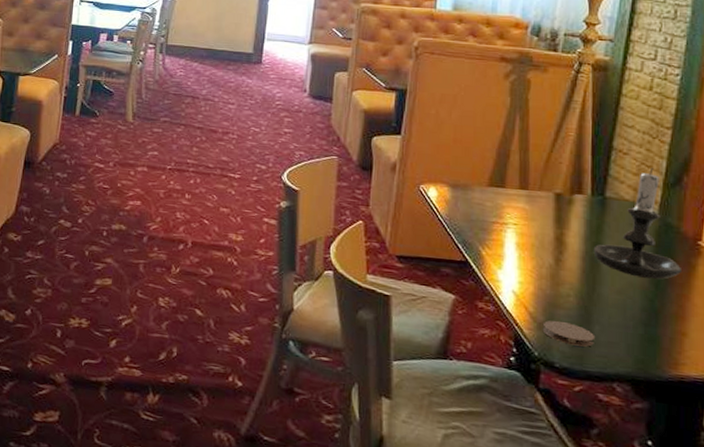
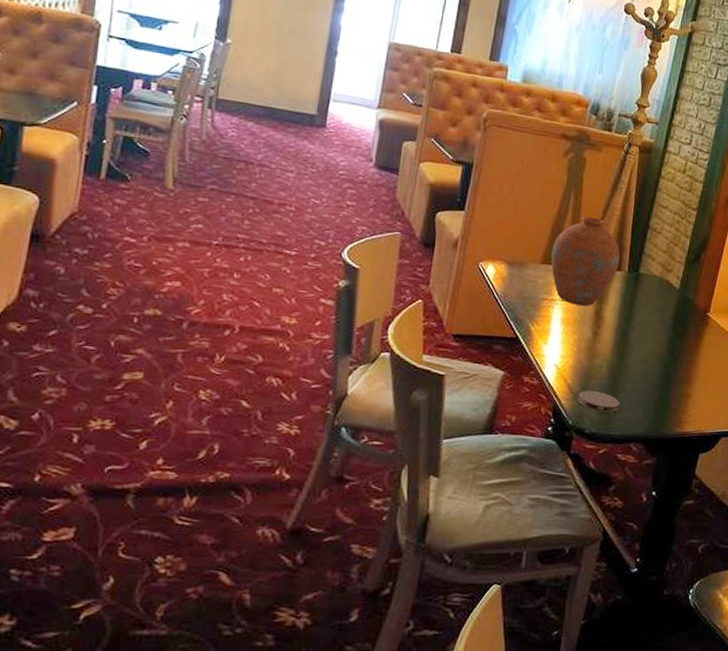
vase: none [499,138,580,231] -> present [551,216,621,306]
candle holder: present [593,167,683,280] -> none [625,245,693,348]

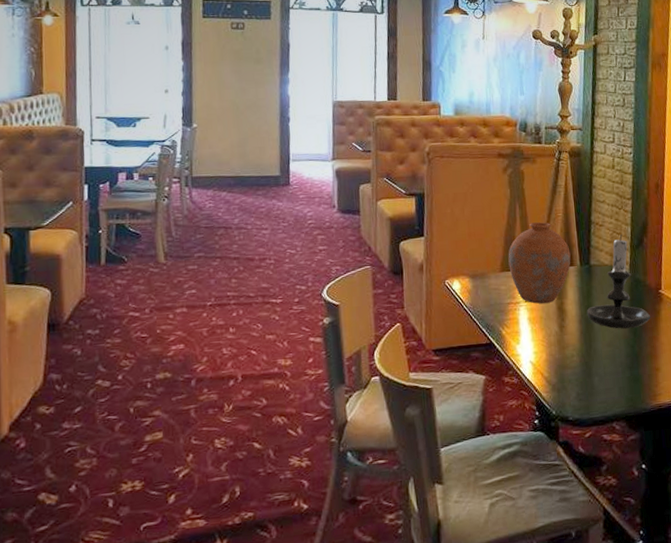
coaster: present [577,390,620,413] -> none [556,379,596,399]
candle holder: none [625,245,693,348] -> present [586,234,651,329]

